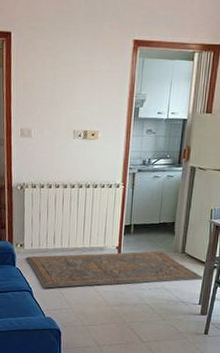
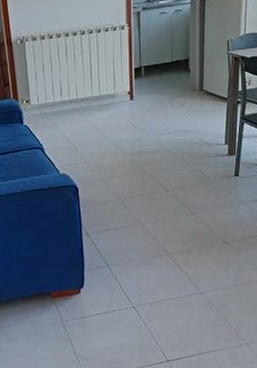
rug: present [26,251,204,289] -> none [34,91,228,144]

